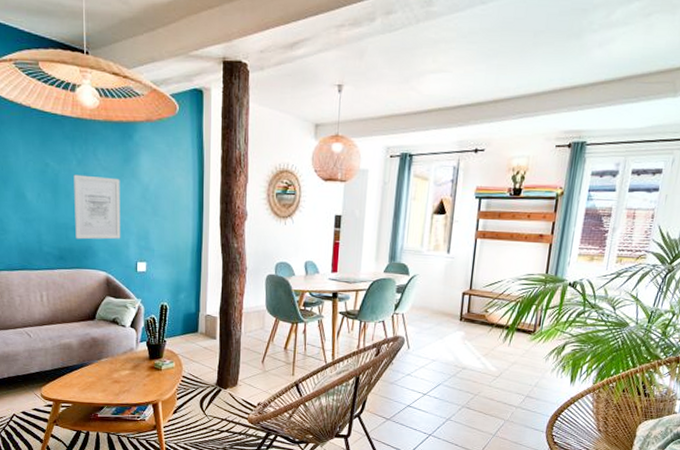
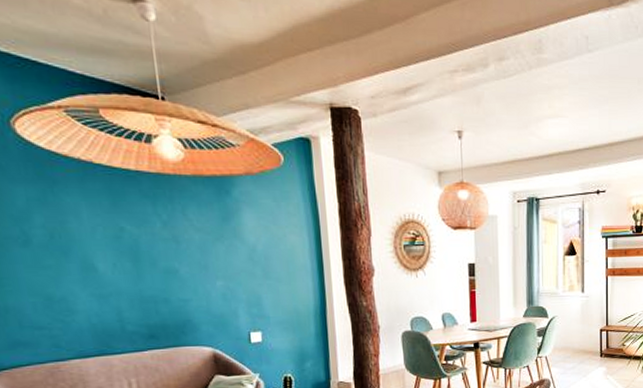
wall art: present [74,174,121,240] -> none [159,238,227,313]

